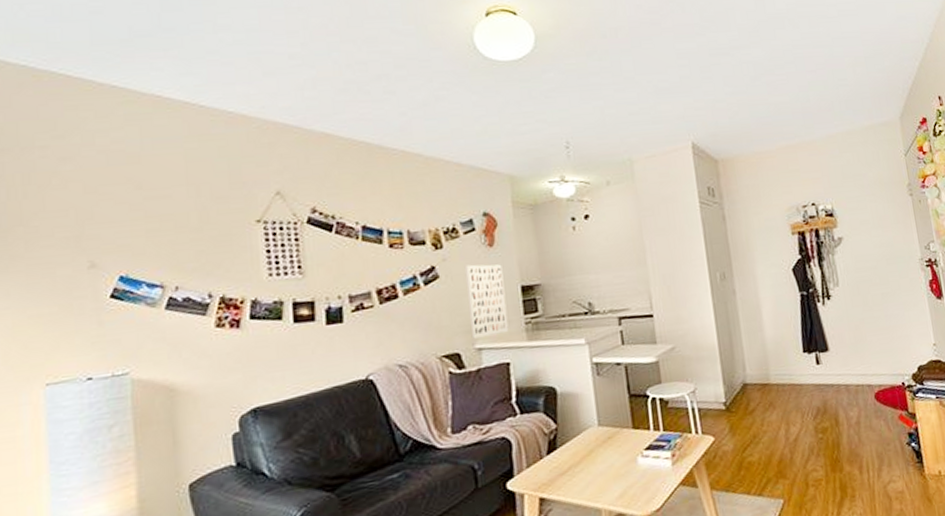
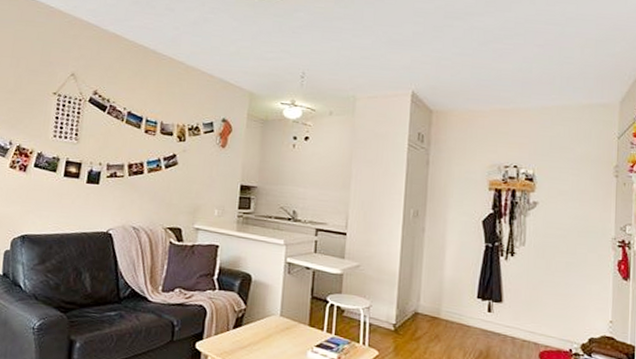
wall art: present [466,264,509,339] -> none [193,158,229,221]

